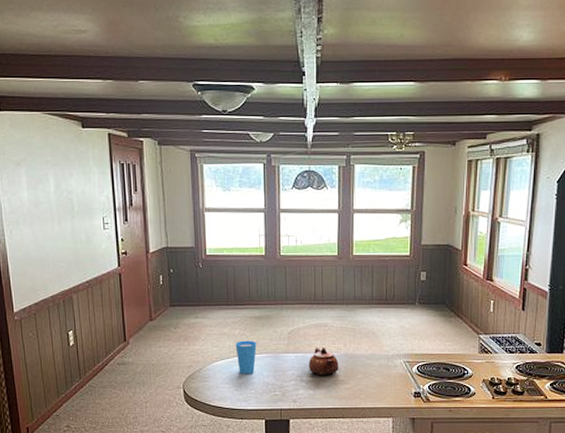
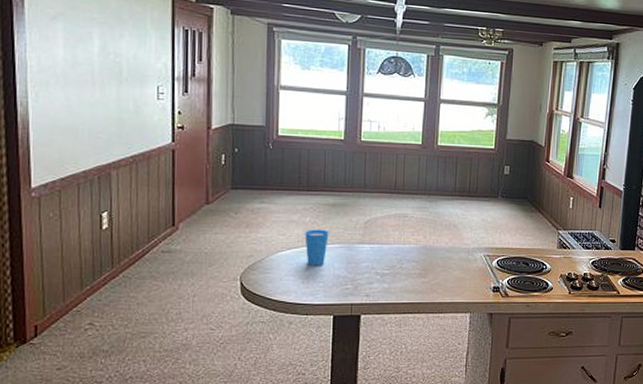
teapot: present [308,348,339,376] -> none [384,239,417,269]

